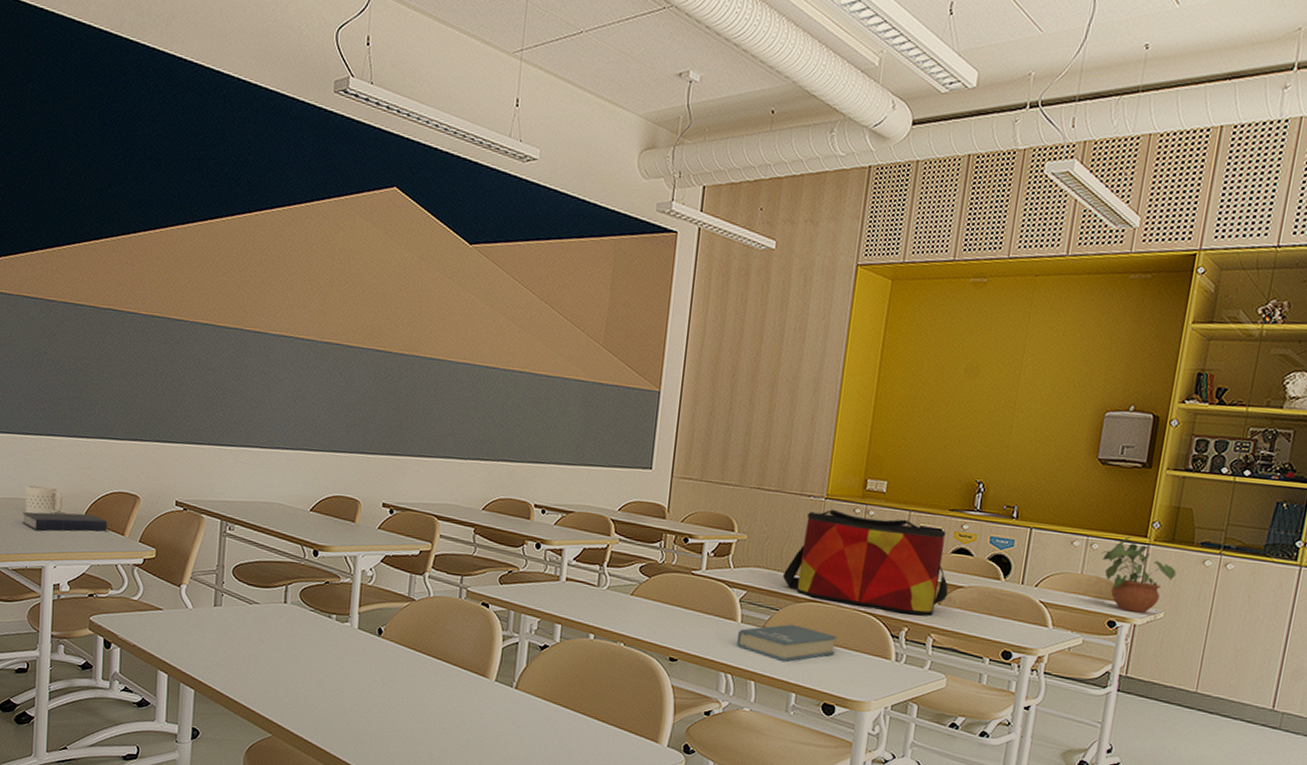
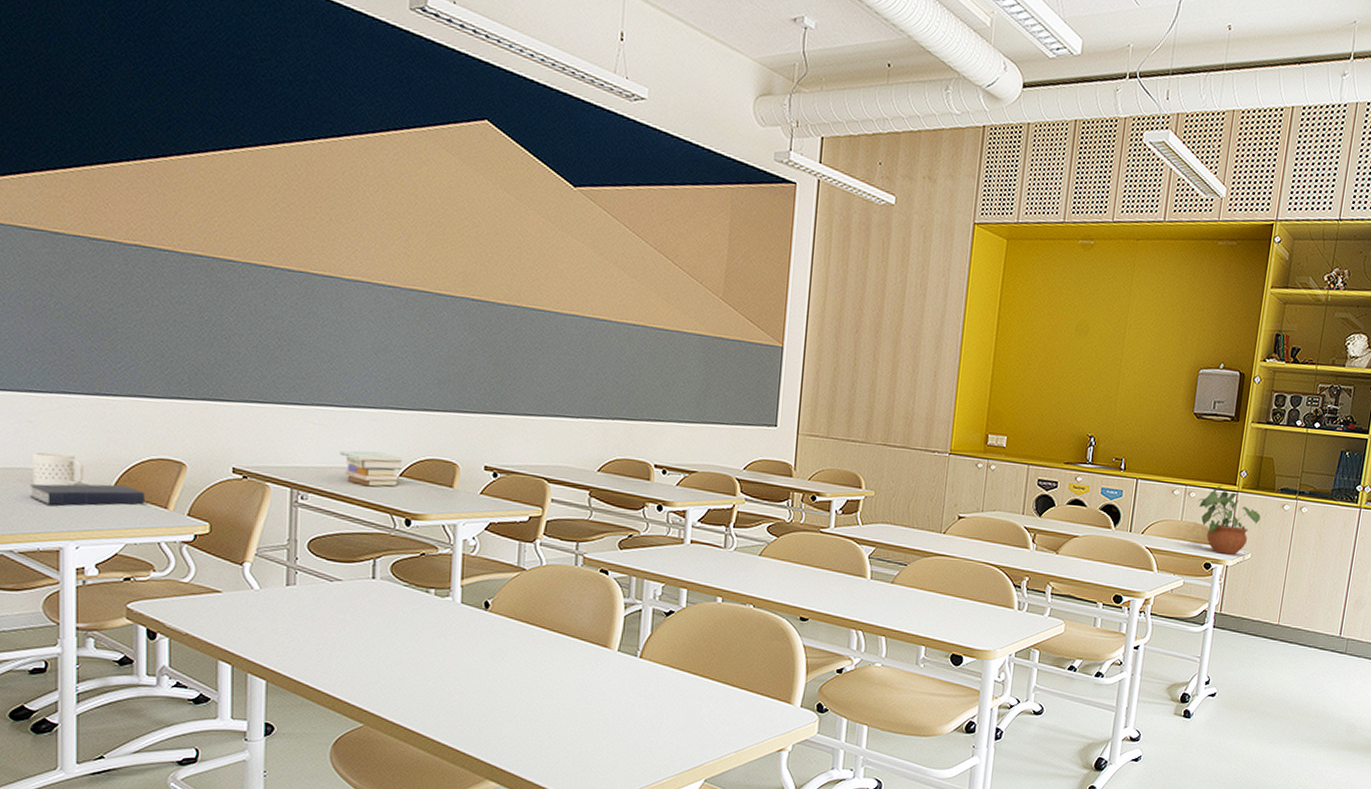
books: none [261,487,313,521] -> present [339,450,403,487]
book: present [737,624,837,662] -> none [867,578,964,616]
bag: present [782,509,949,616] -> none [909,464,1065,566]

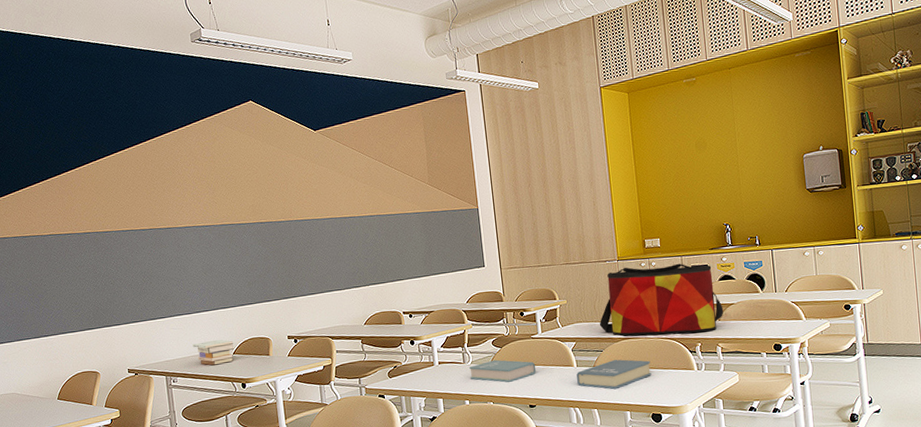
book: present [30,483,146,506] -> none [9,394,79,416]
mug: present [33,452,84,487] -> none [8,379,40,405]
book: none [730,551,818,584] -> present [469,359,536,383]
book: none [867,578,964,616] -> present [576,359,652,390]
bag: none [909,464,1065,566] -> present [599,263,724,337]
potted plant: present [1197,485,1261,555] -> none [826,241,884,296]

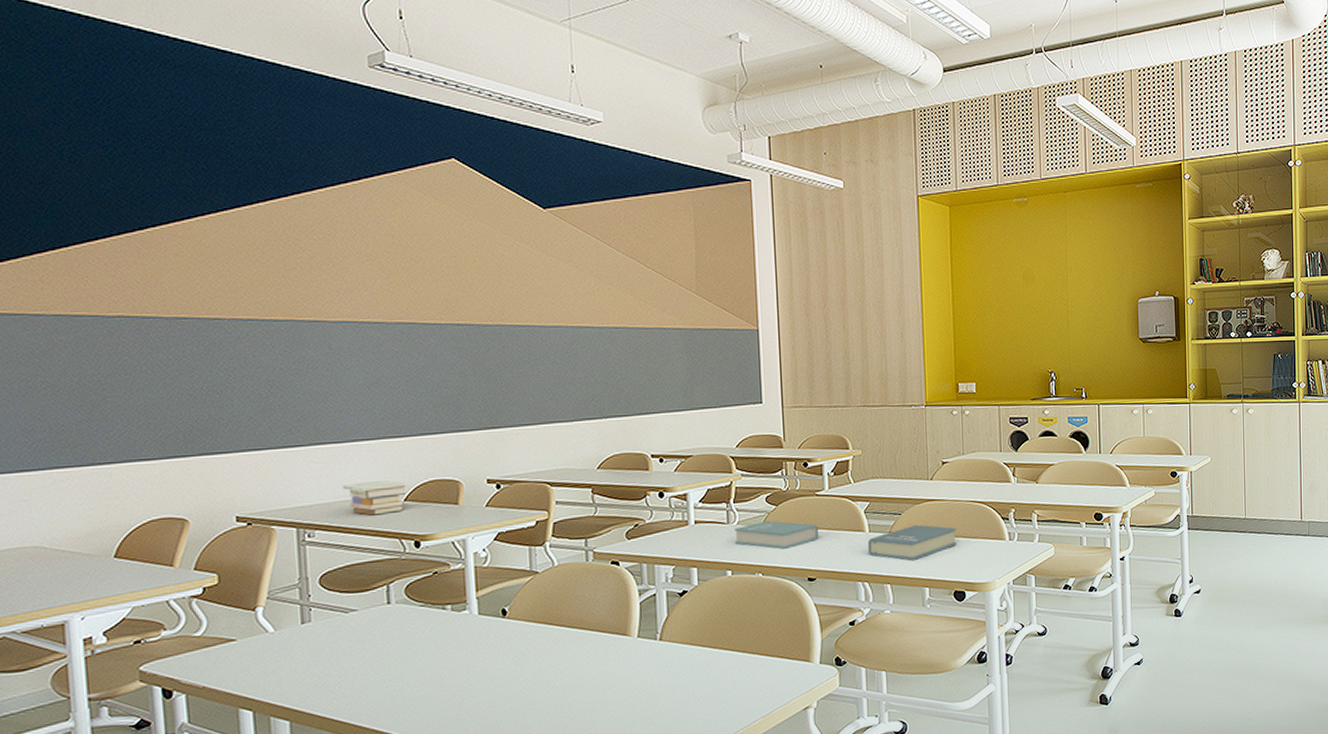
bag: present [599,263,724,337] -> none [899,413,1043,498]

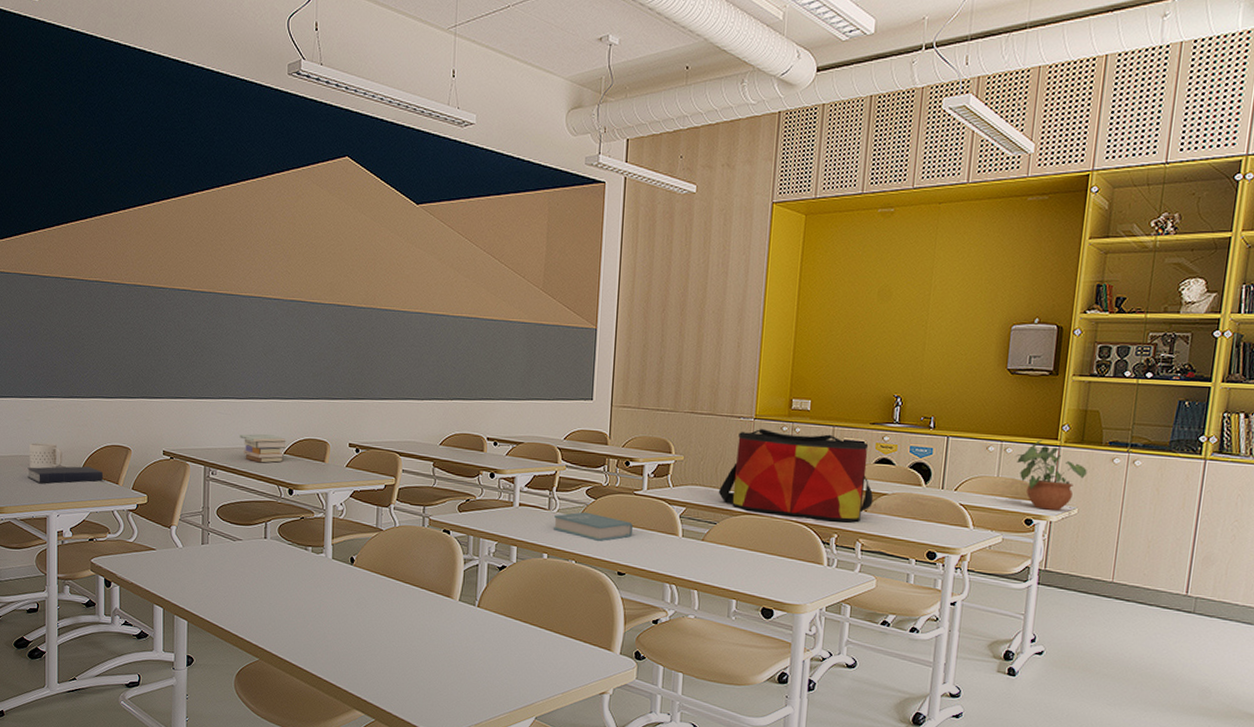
book: none [28,549,150,581] -> present [27,466,104,484]
mug: none [29,527,84,564] -> present [29,443,62,469]
book: present [868,524,957,561] -> none [679,536,772,572]
bag: none [899,413,1043,498] -> present [718,428,874,523]
potted plant: none [1155,400,1213,462] -> present [1015,440,1087,510]

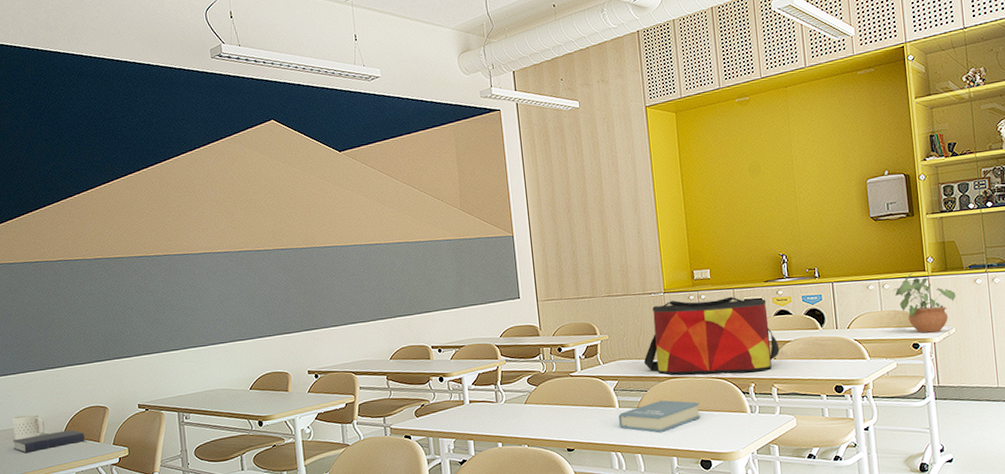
books: present [239,434,286,463] -> none [207,373,251,402]
book: present [554,512,633,541] -> none [502,399,574,424]
book: none [679,536,772,572] -> present [619,400,701,433]

